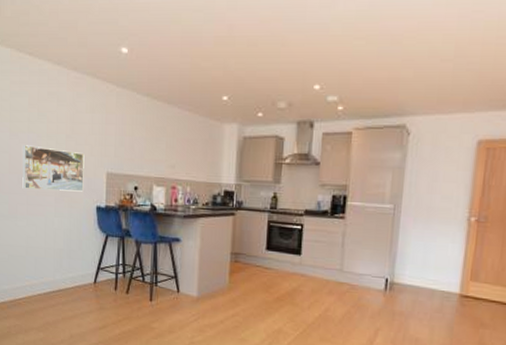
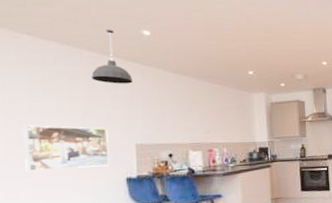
pendant lamp: none [75,47,108,107] -> present [91,29,132,84]

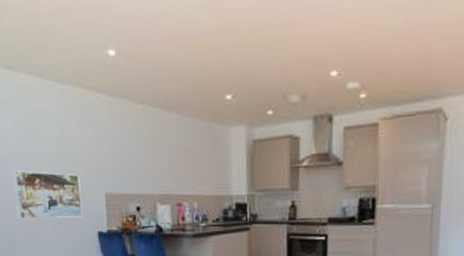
pendant lamp: present [91,29,132,84] -> none [63,52,100,122]

